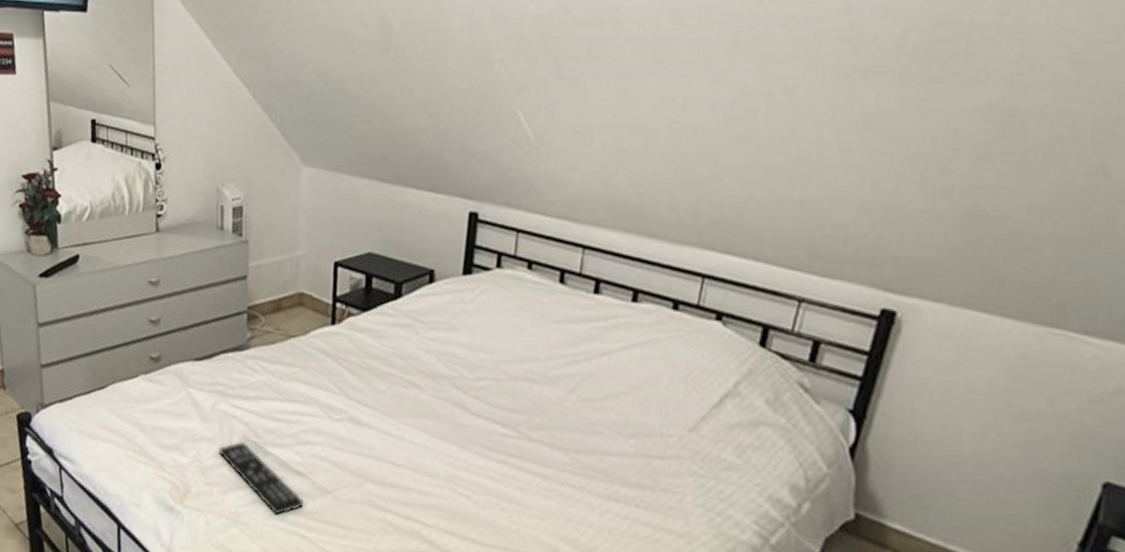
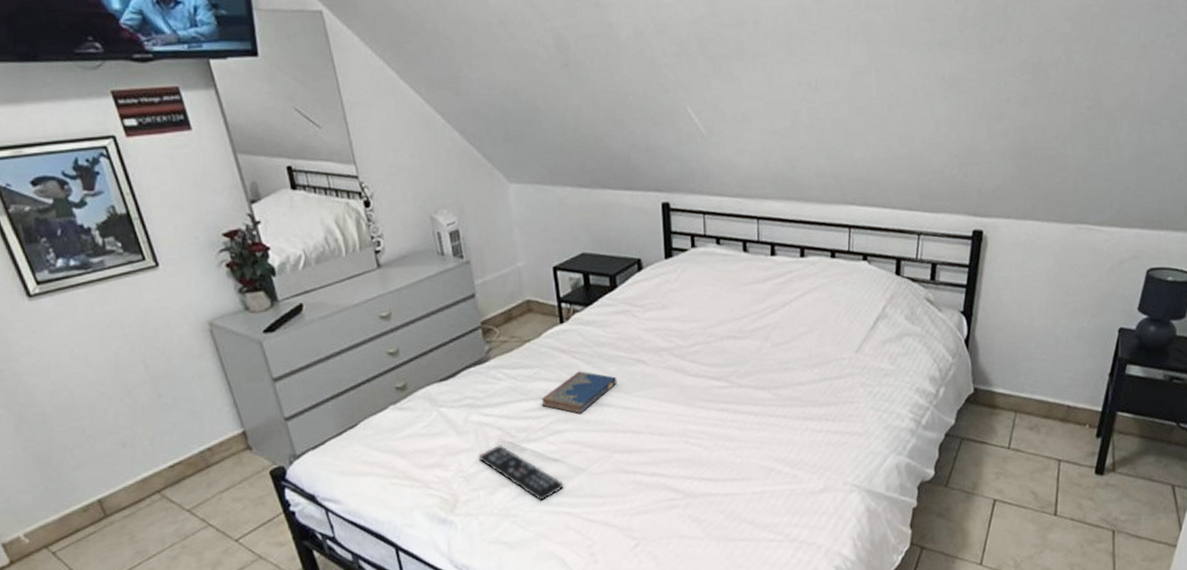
hardcover book: none [295,381,384,429] -> present [541,371,617,414]

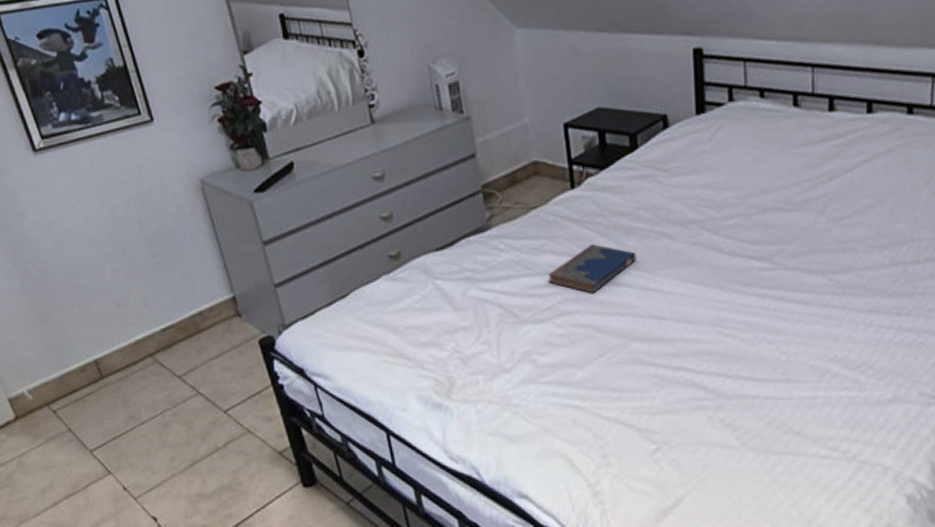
remote control: present [478,444,564,502] -> none [477,323,573,392]

